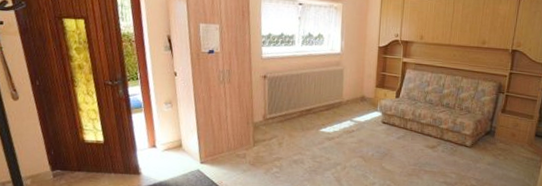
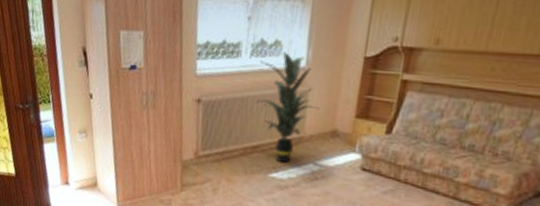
indoor plant: none [308,42,352,121] -> present [256,52,320,164]

